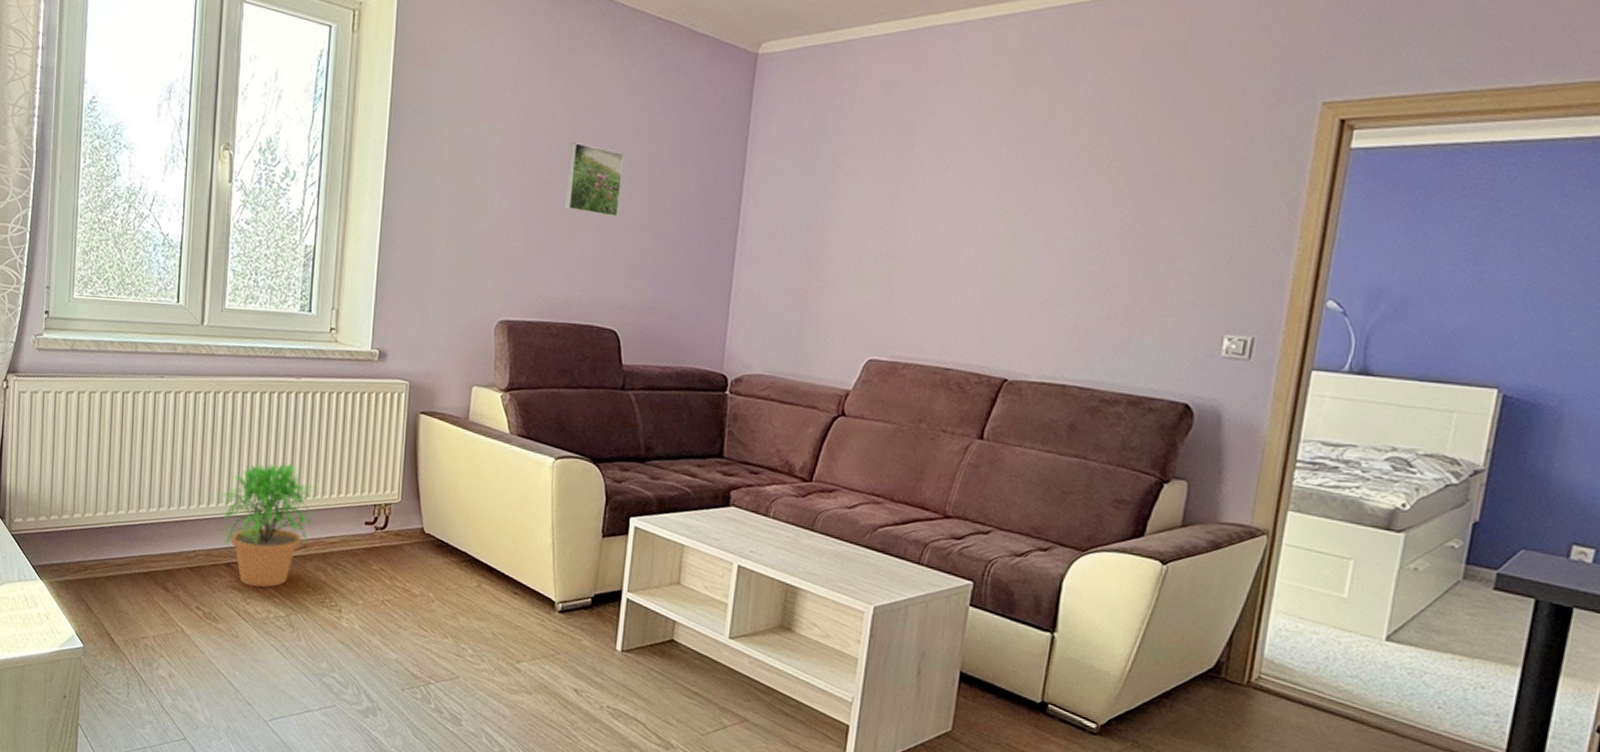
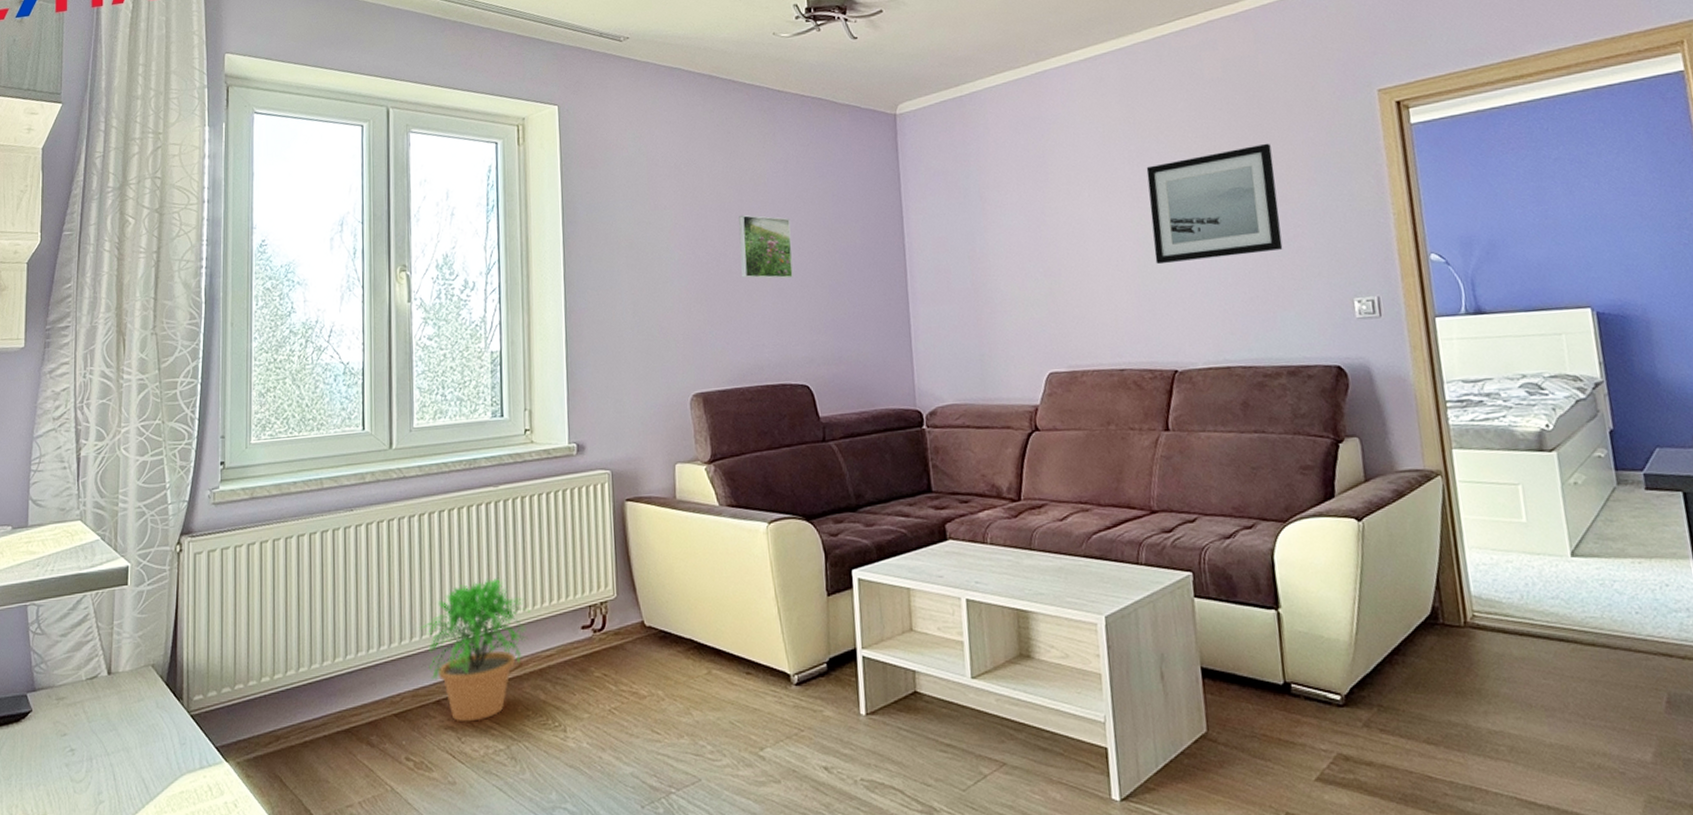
wall art: none [1011,146,1176,269] -> present [1146,143,1283,265]

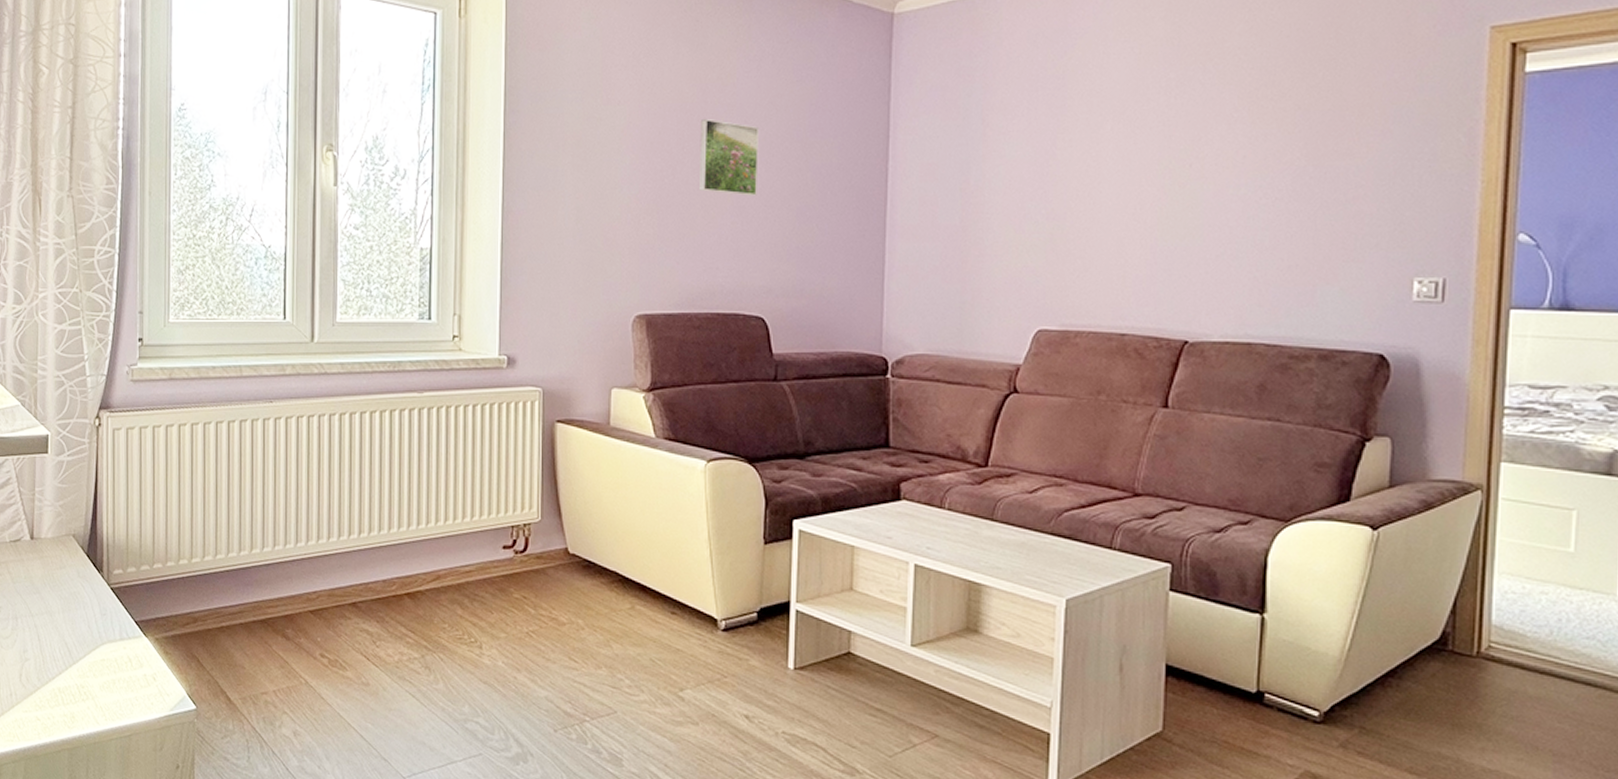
potted plant: present [420,577,531,723] -> none [337,486,451,628]
wall art: present [1146,143,1283,265] -> none [1180,82,1343,218]

